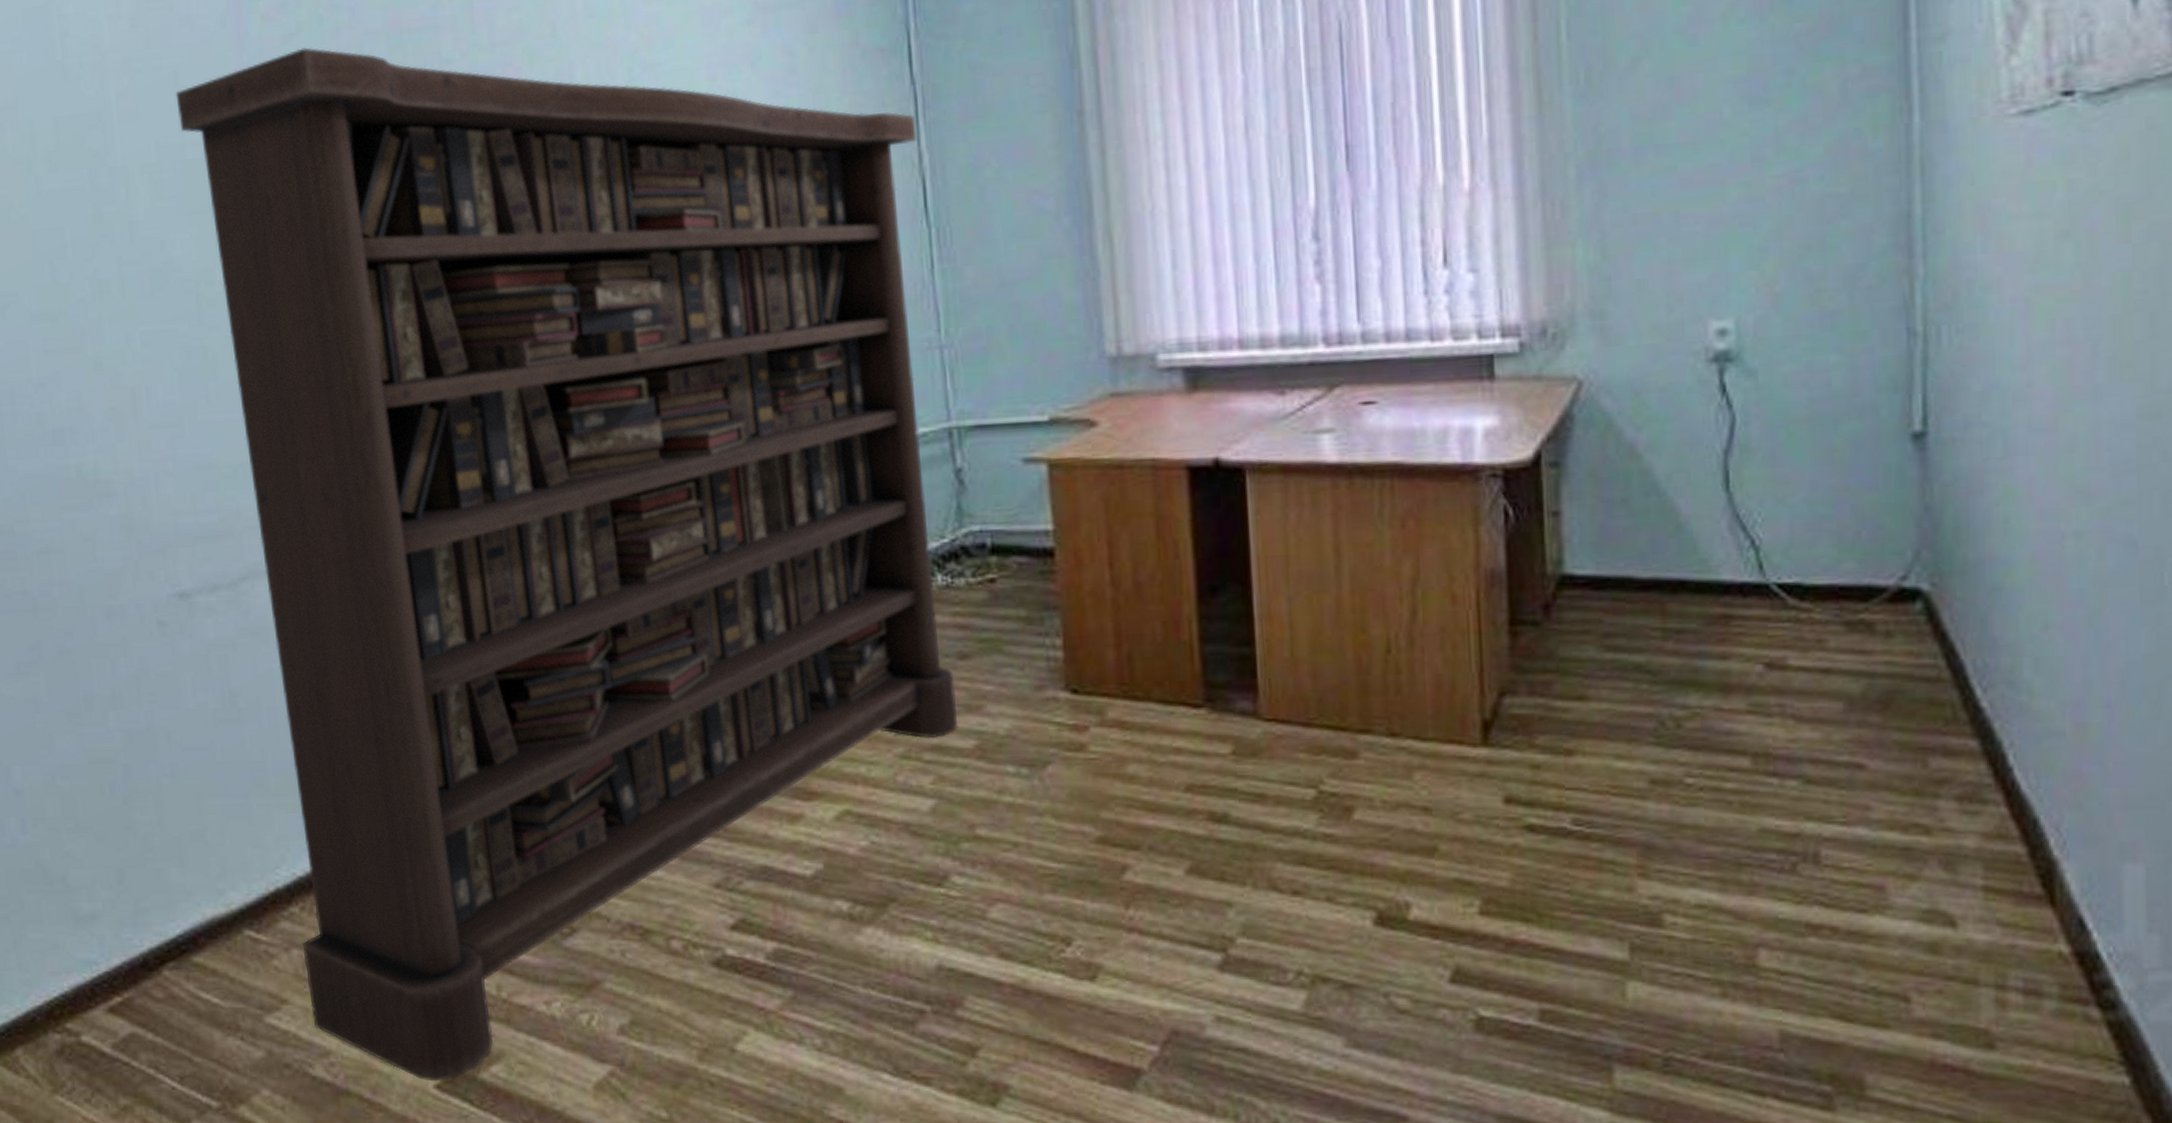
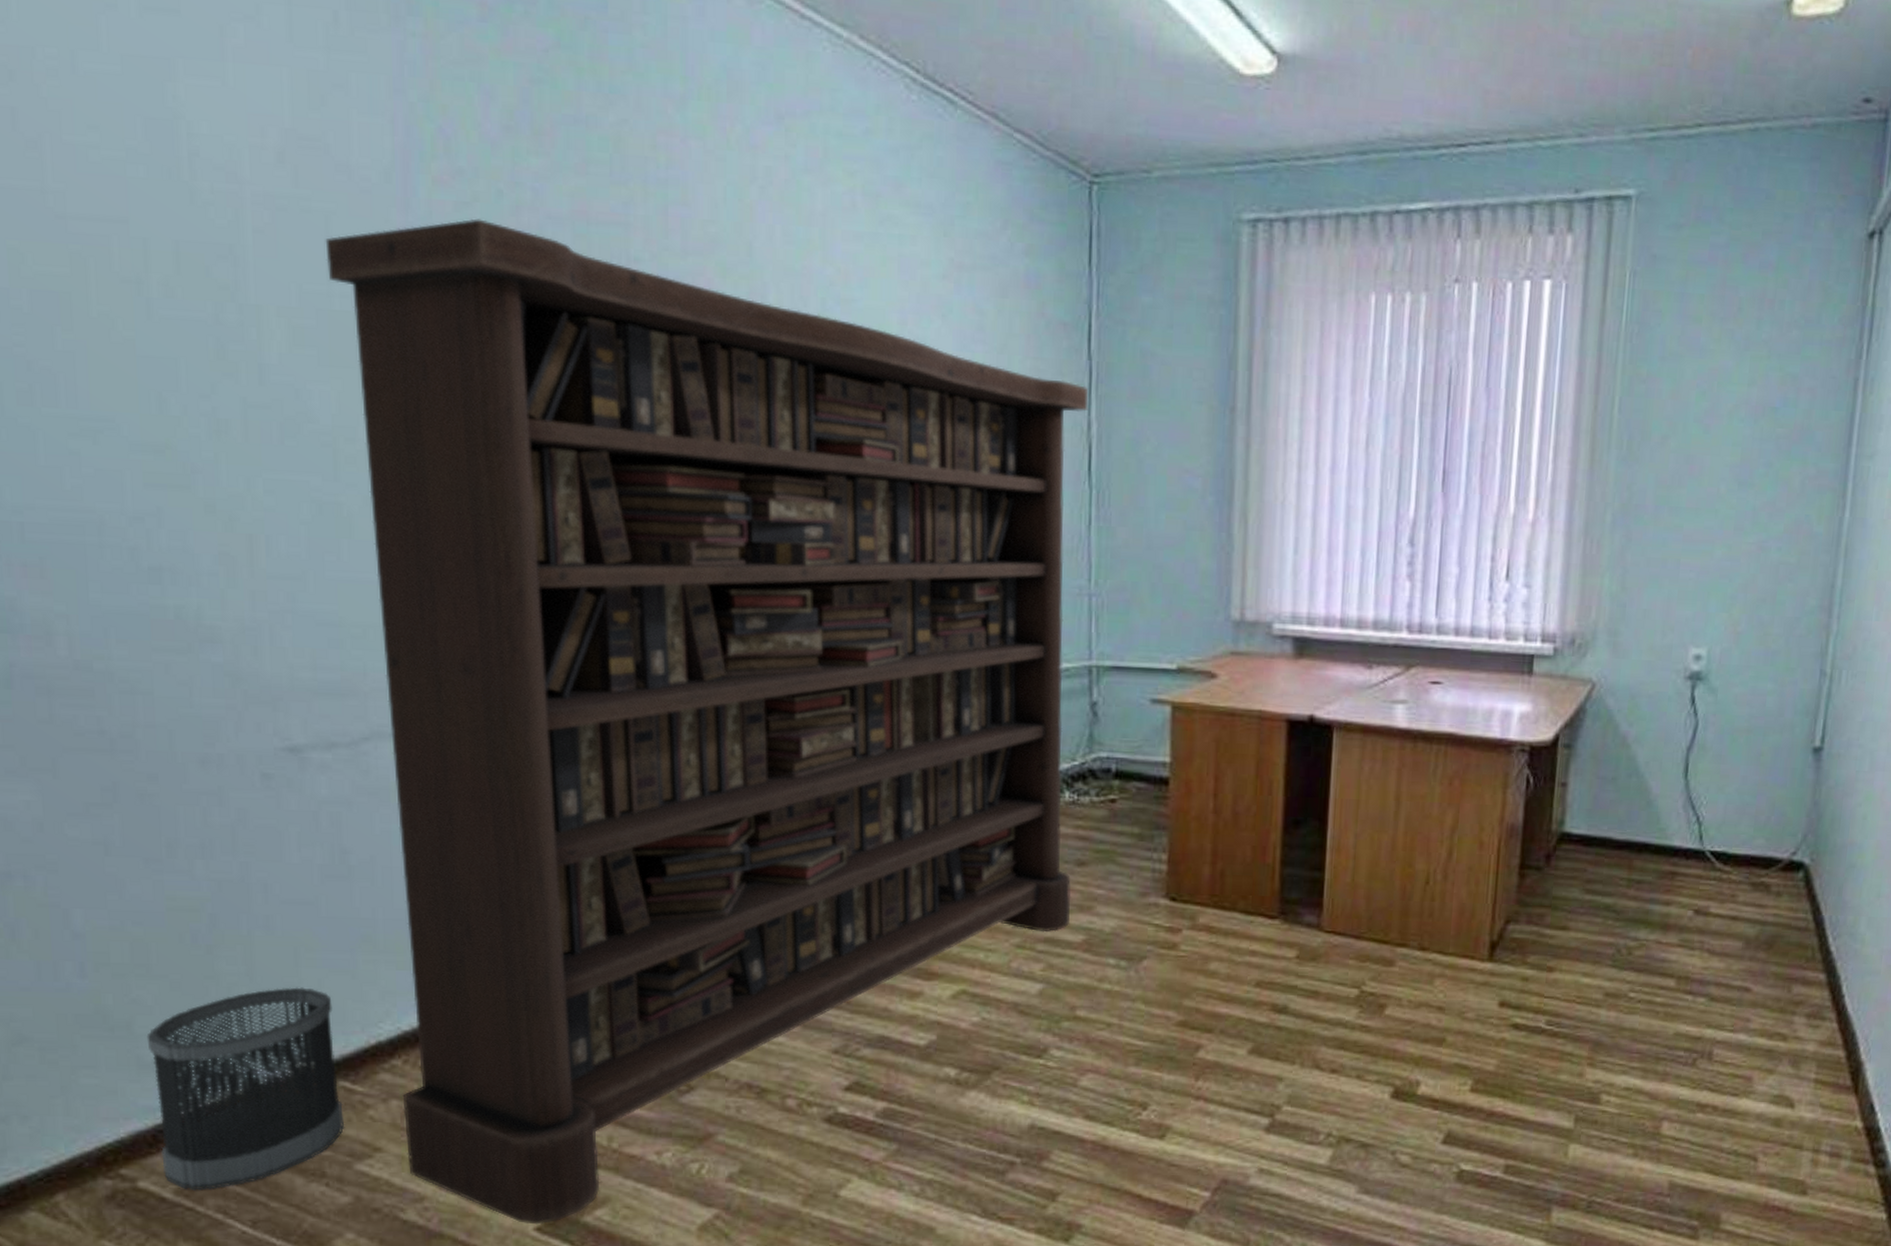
wastebasket: none [79,835,254,1045] -> present [146,987,345,1191]

